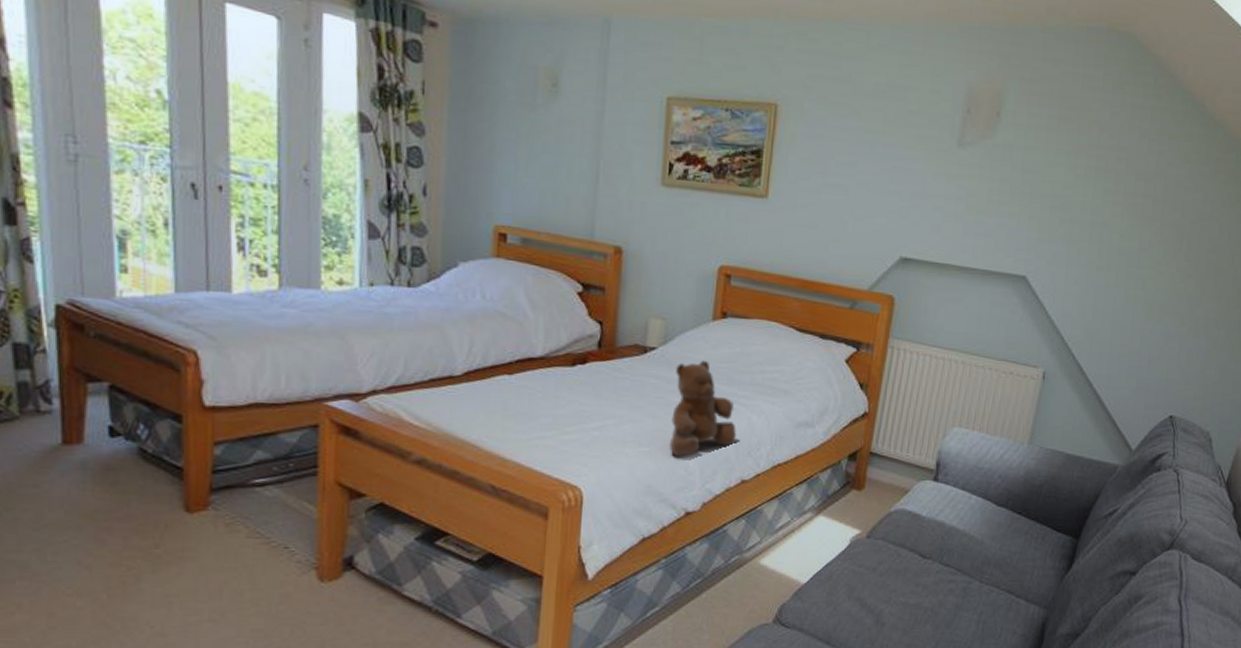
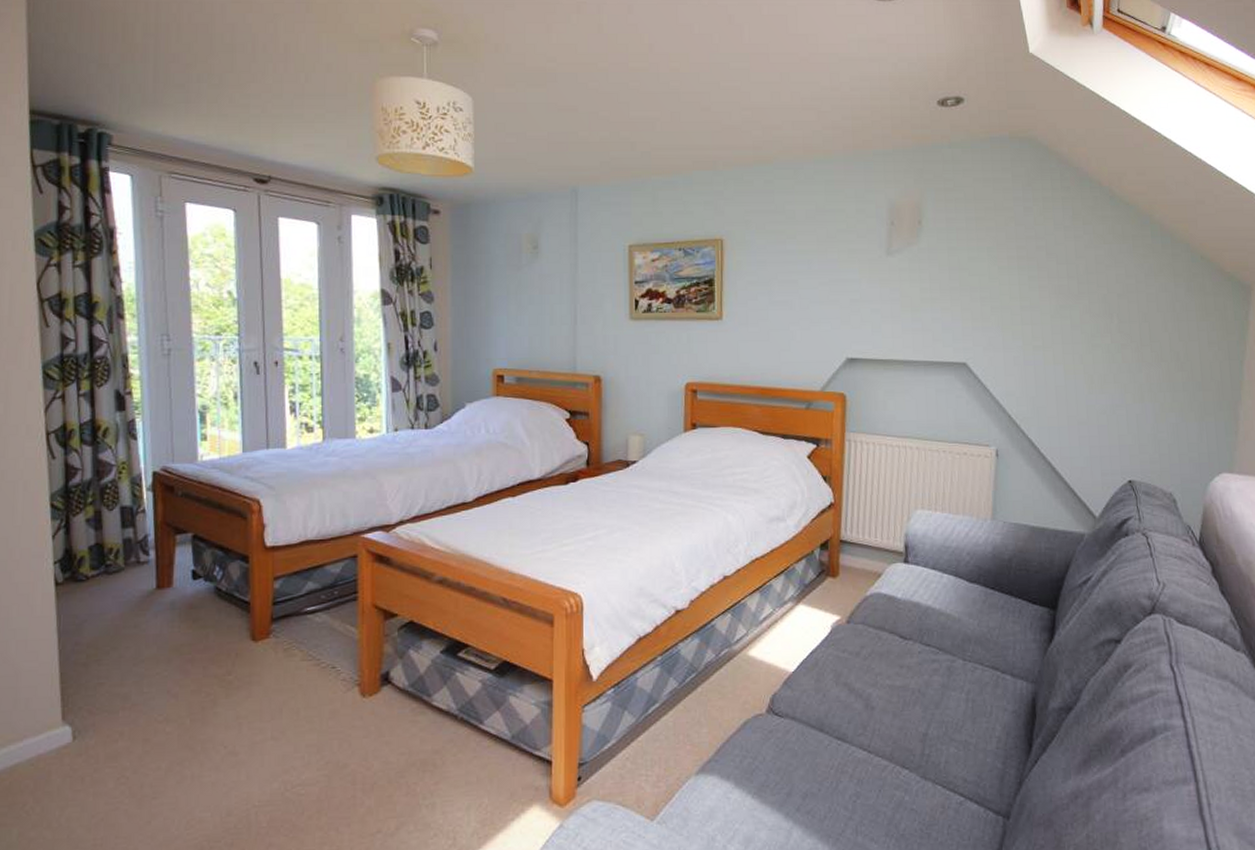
teddy bear: present [668,360,736,456] -> none [655,468,715,558]

